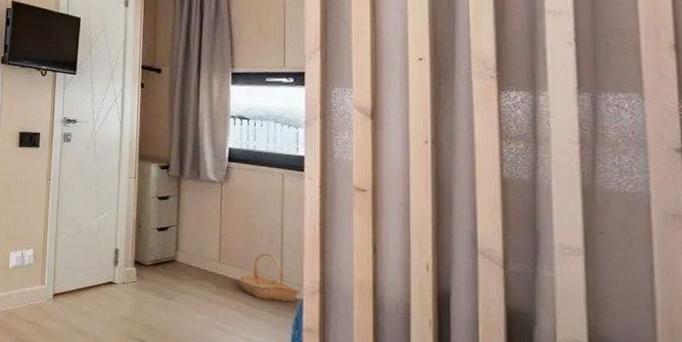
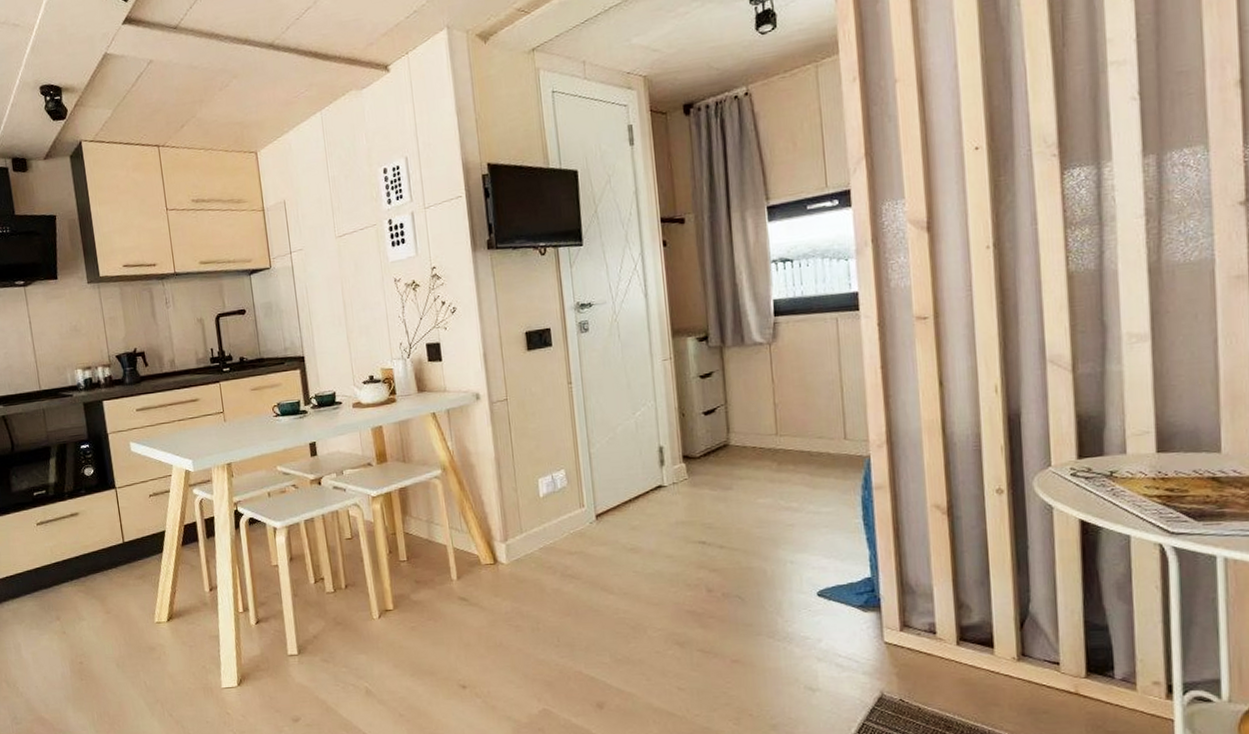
basket: present [237,253,301,302] -> none [797,413,867,465]

